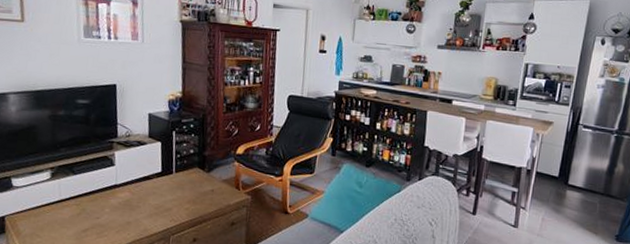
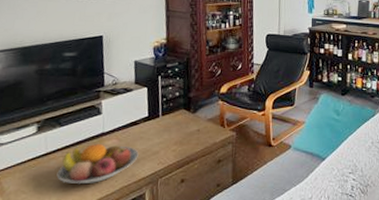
fruit bowl: none [70,194,151,234] -> present [56,143,139,185]

